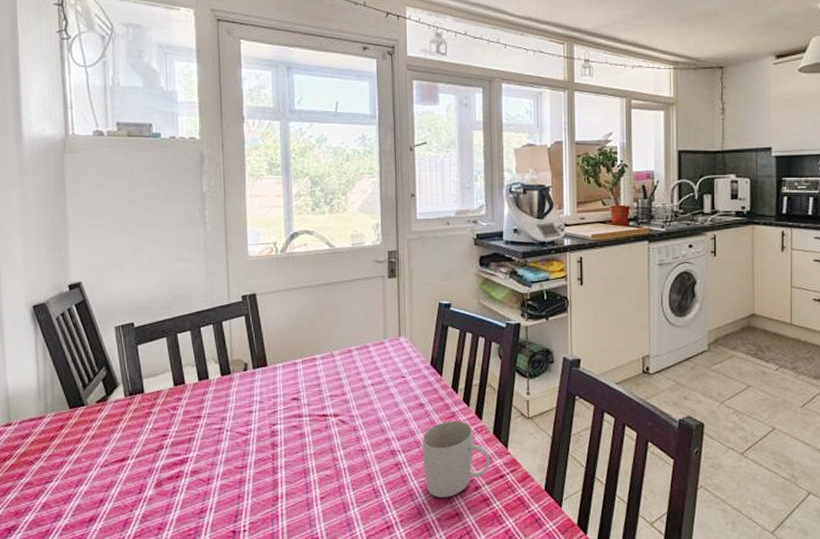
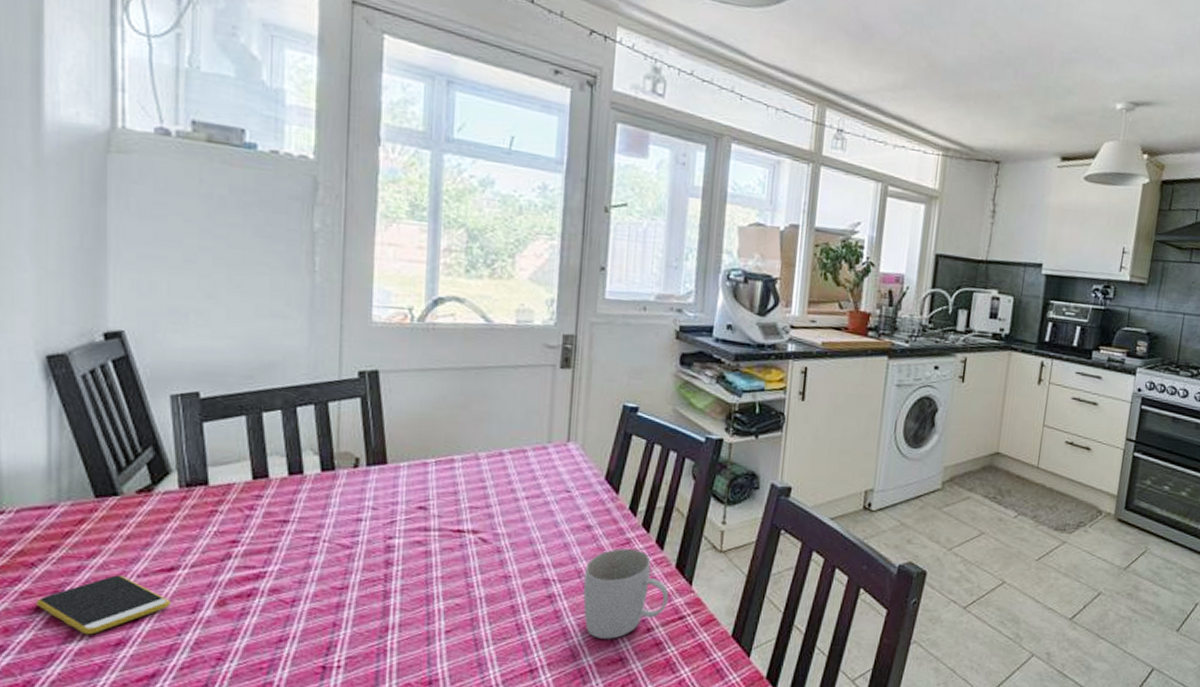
smartphone: none [35,467,124,514] -> present [35,575,170,635]

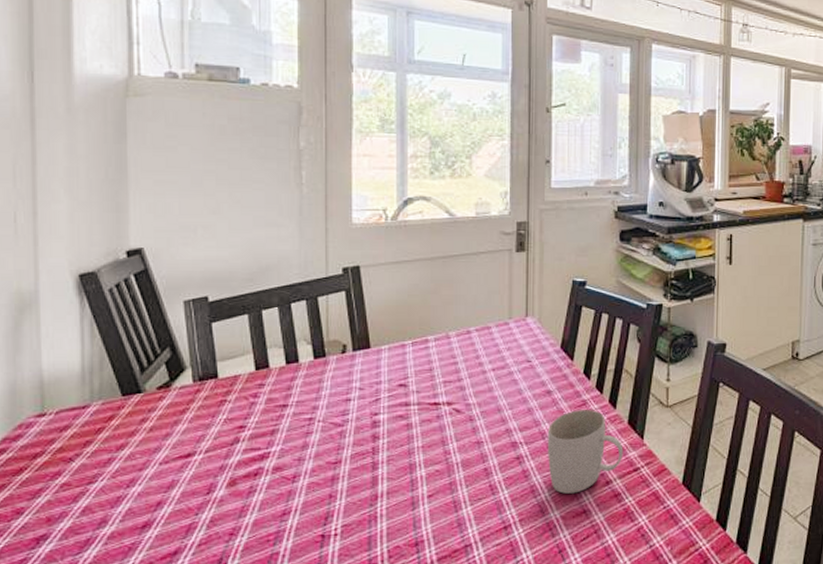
smartphone: present [35,575,170,635] -> none [73,464,188,520]

